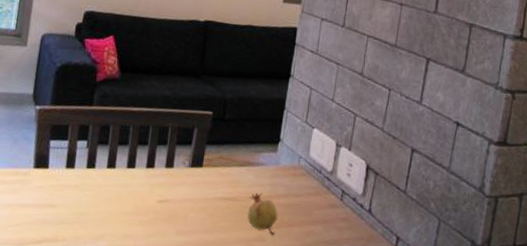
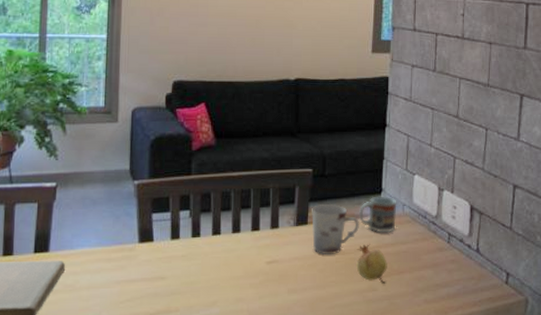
cup: none [205,148,255,200] -> present [311,203,360,254]
cup: none [254,145,294,184] -> present [359,196,397,233]

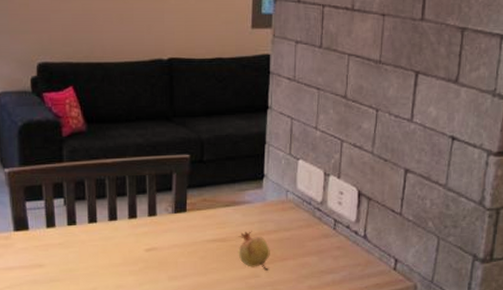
cup: present [311,203,360,254] -> none [190,190,241,242]
cup: present [359,196,397,233] -> none [240,182,280,220]

